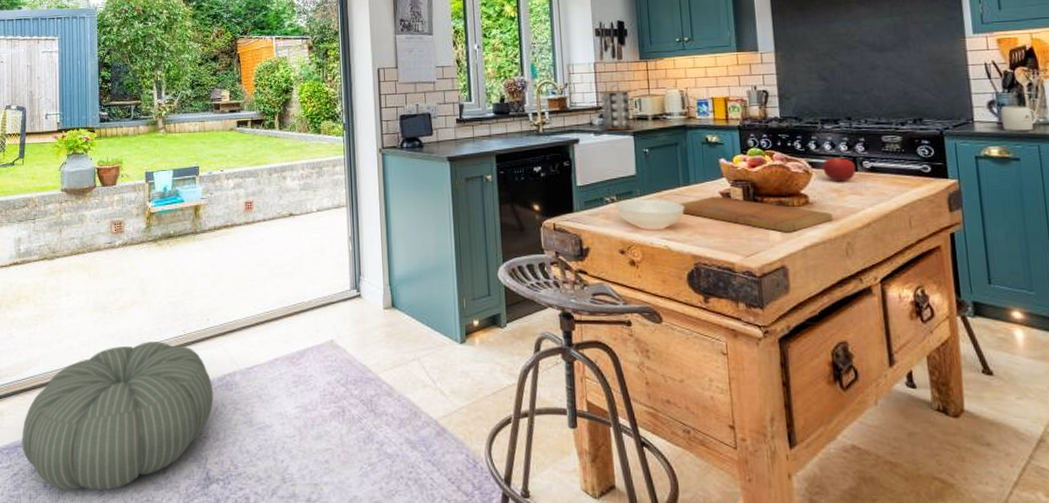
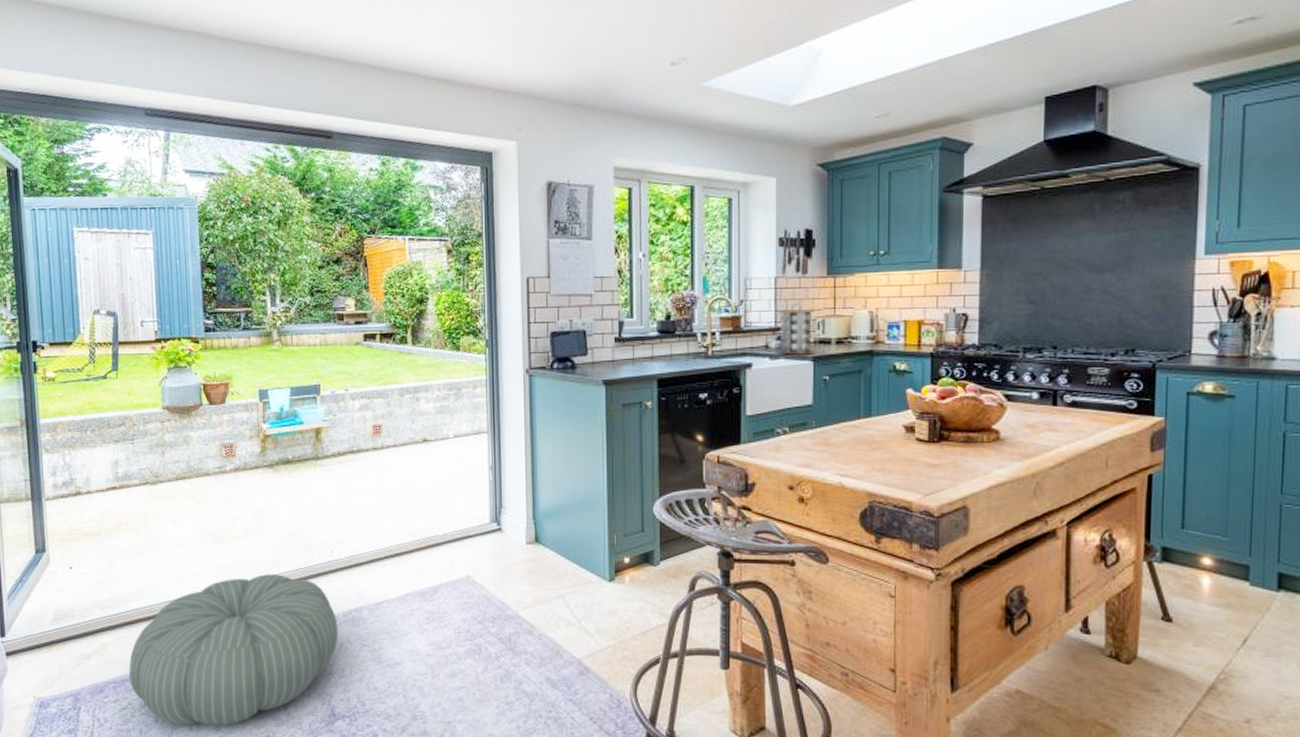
bowl: present [615,199,685,231] -> none [787,431,864,466]
cutting board: present [679,196,833,233] -> none [858,429,1024,471]
fruit: present [822,156,856,182] -> none [1019,388,1056,417]
mug: present [1000,106,1038,131] -> none [1221,337,1262,366]

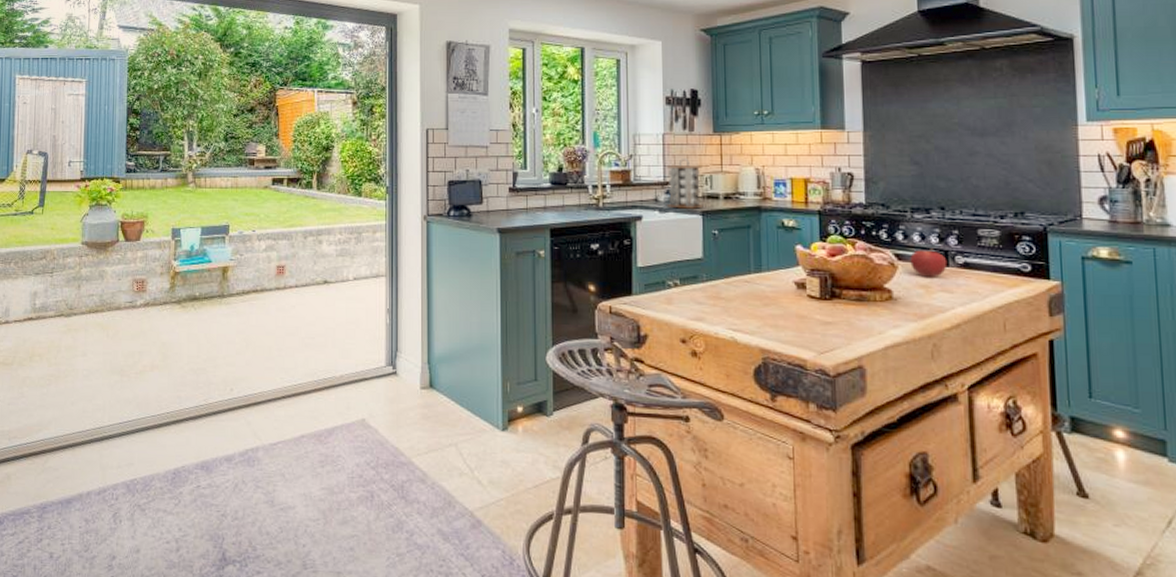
pouf: present [129,574,339,726] -> none [29,410,234,565]
fruit: none [1019,388,1056,417] -> present [910,248,948,277]

